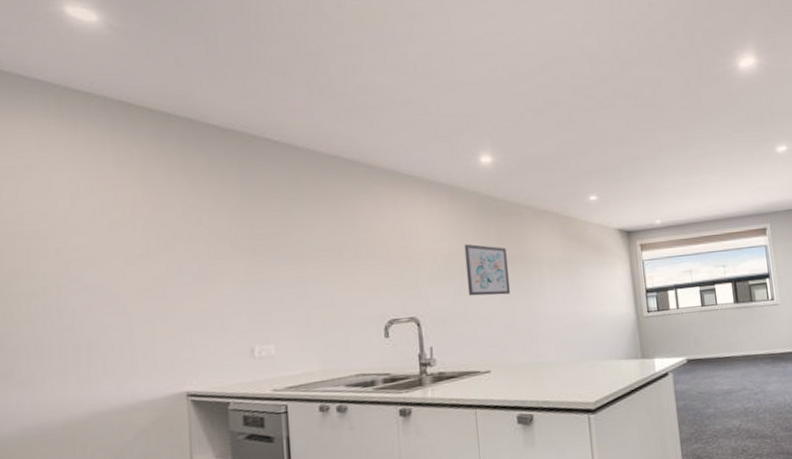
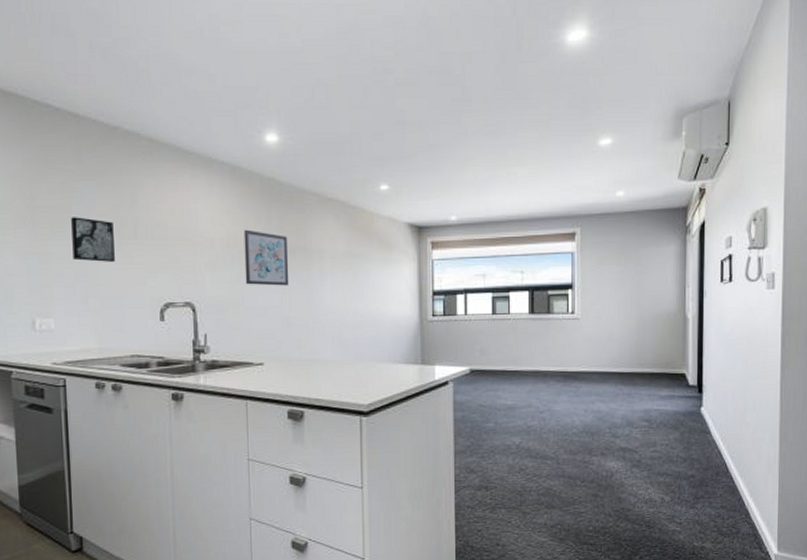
wall art: none [291,242,337,285] -> present [71,217,115,262]

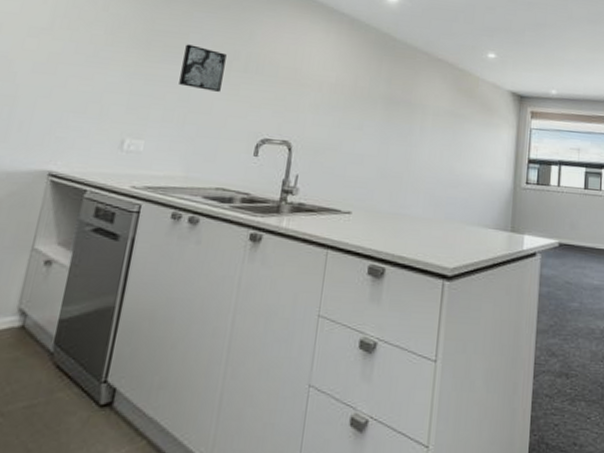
wall art: present [244,229,289,286] -> none [346,77,395,136]

